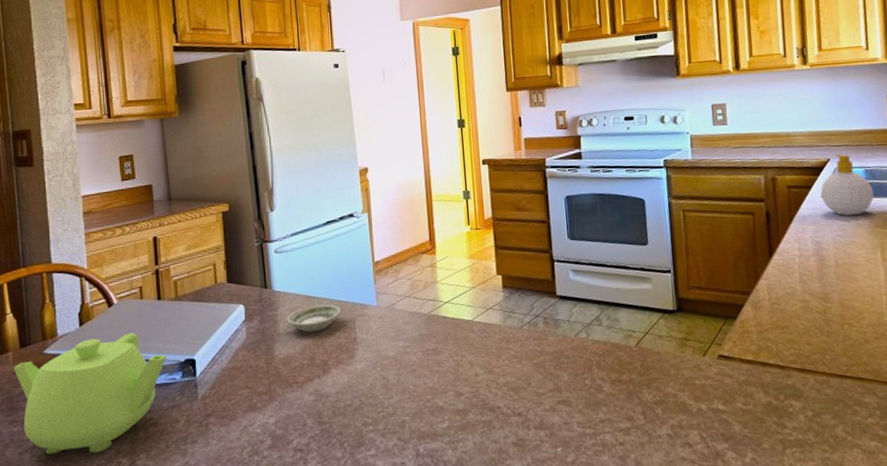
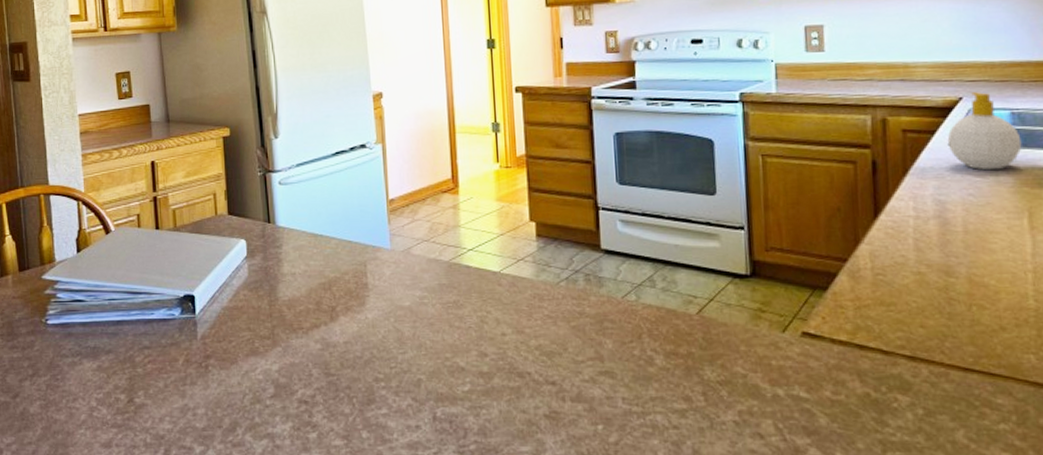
teapot: present [13,333,166,454] -> none [12,263,164,386]
saucer: present [286,304,342,333] -> none [291,244,351,274]

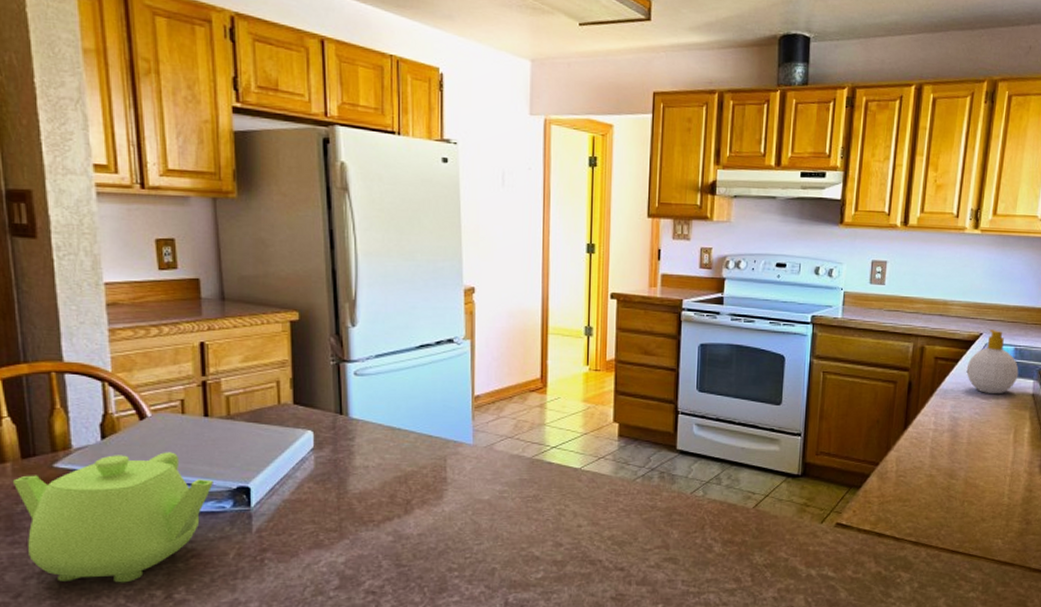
teapot: none [12,263,164,386] -> present [12,452,213,583]

